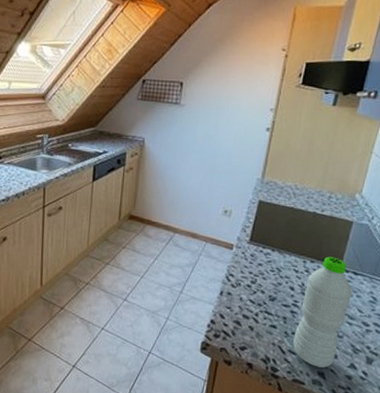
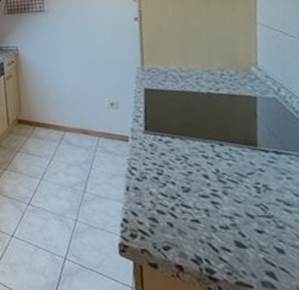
water bottle: present [293,256,353,368] -> none [221,137,283,266]

